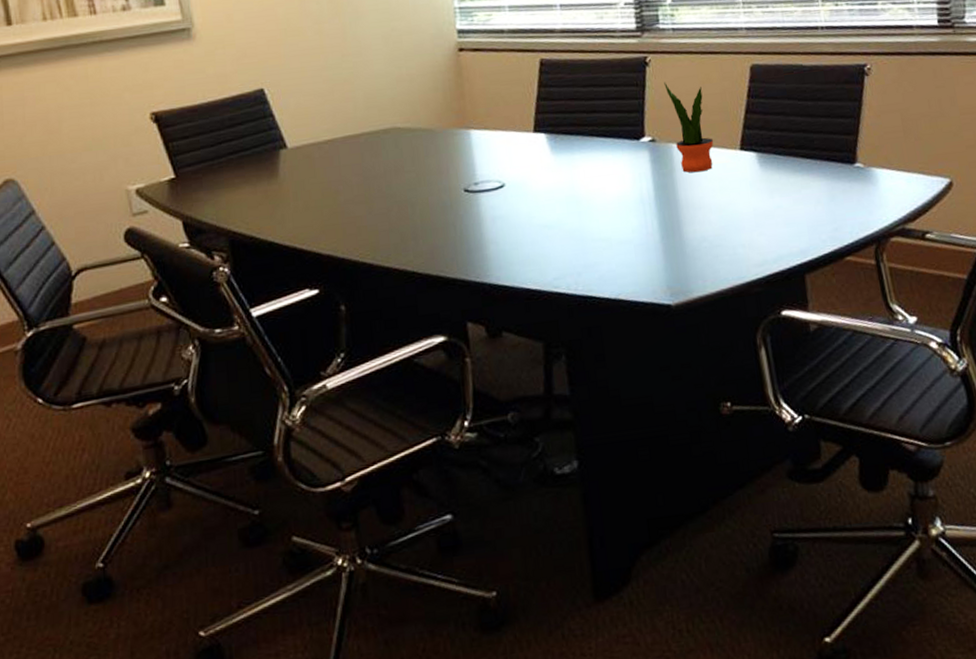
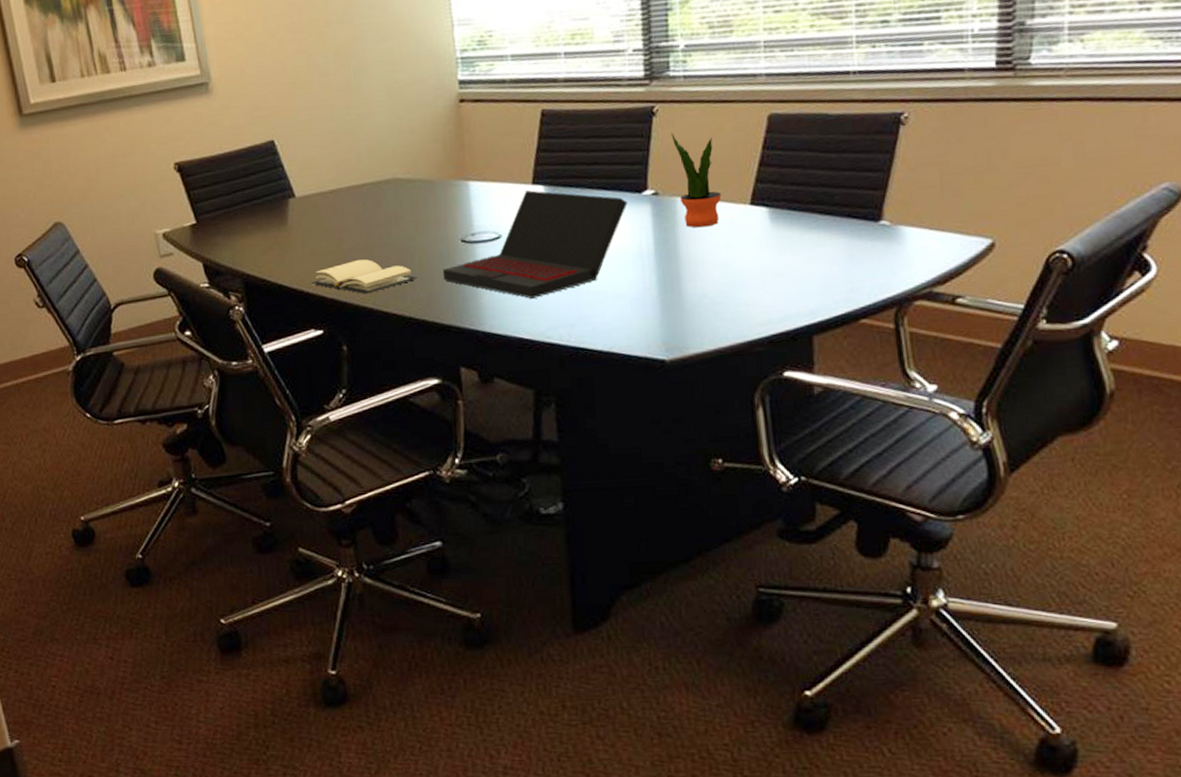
book: none [305,212,420,249] -> present [311,259,417,294]
laptop: none [445,138,627,248] -> present [442,190,628,299]

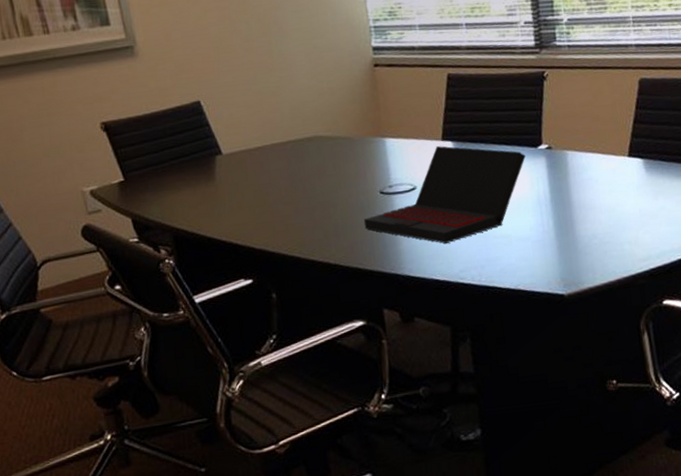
book: present [311,259,417,294] -> none [240,211,341,244]
potted plant: present [671,133,722,228] -> none [560,95,605,177]

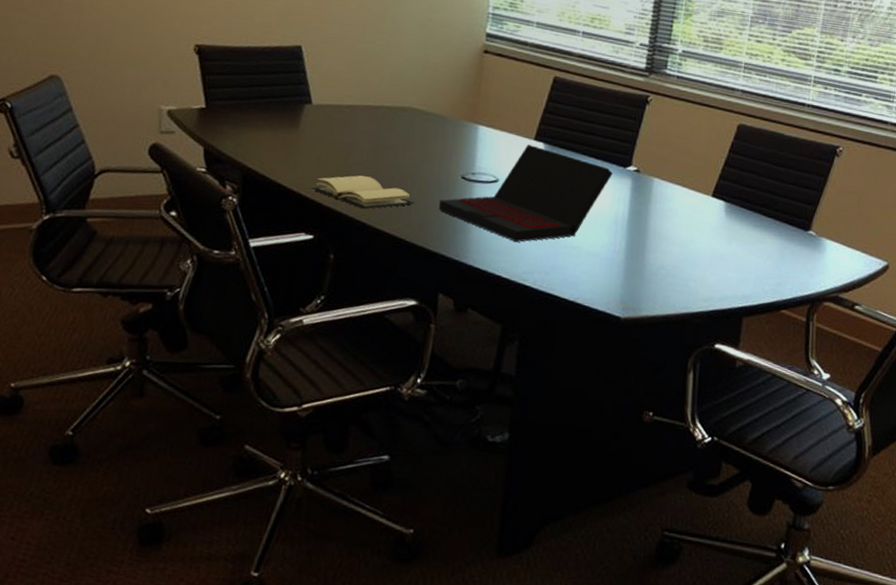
book: none [240,211,341,244] -> present [311,175,415,210]

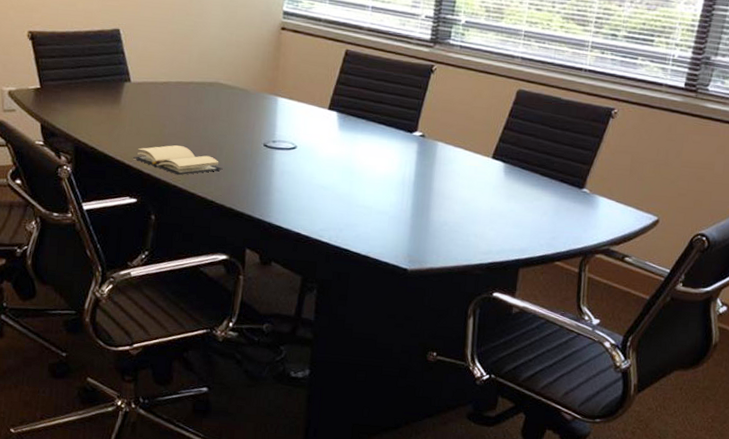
laptop: present [438,145,613,242] -> none [244,114,400,203]

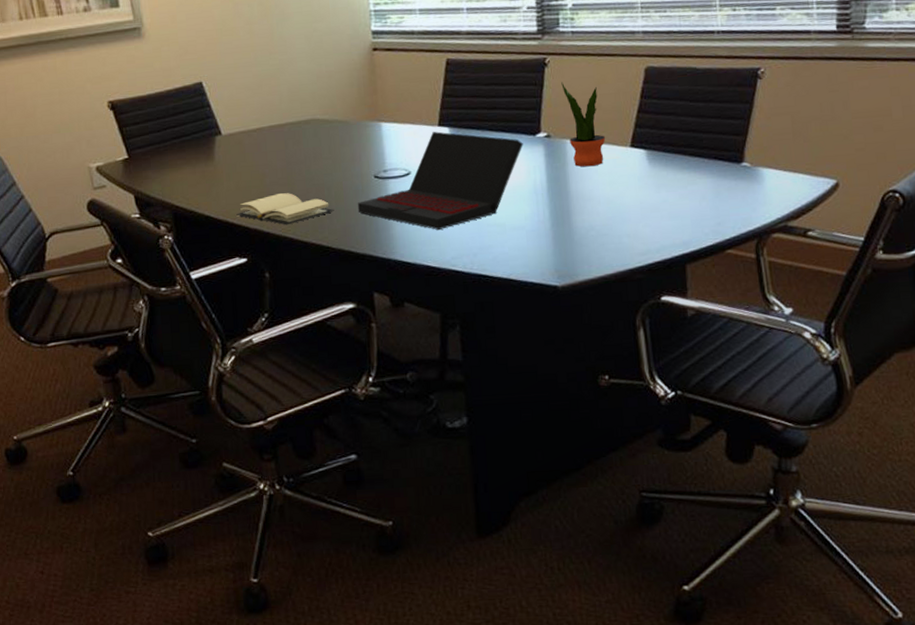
laptop: none [244,114,400,203] -> present [357,131,523,230]
potted plant: none [441,89,473,170] -> present [561,82,606,167]

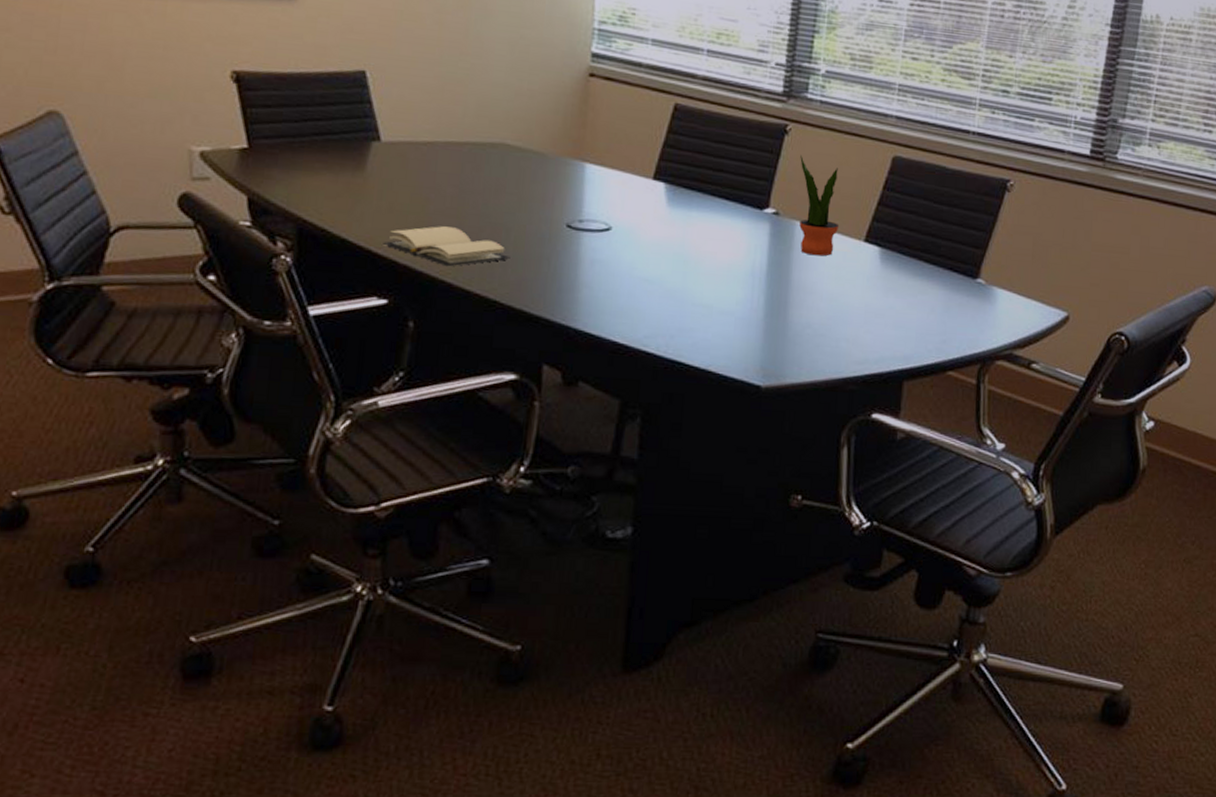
laptop: present [357,131,523,230] -> none [539,185,747,301]

